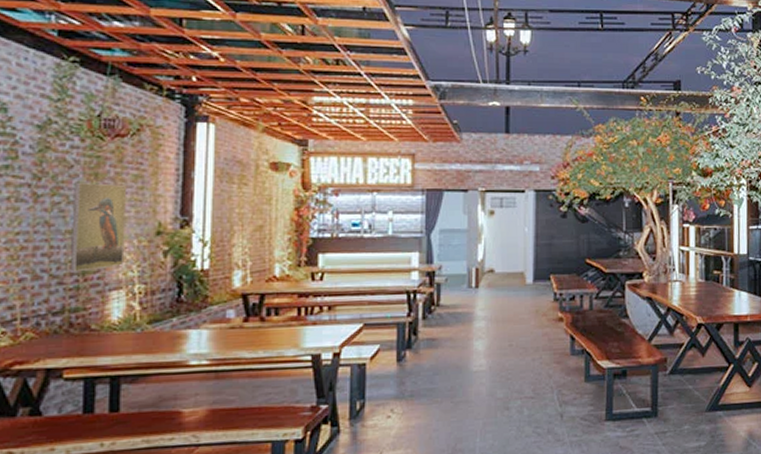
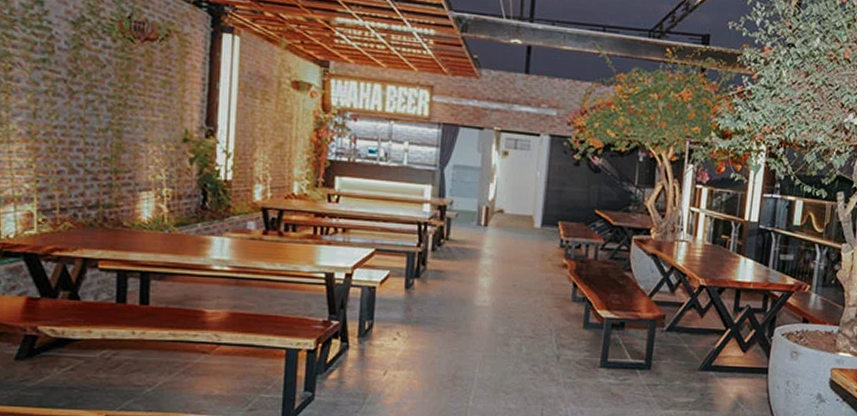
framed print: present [71,182,128,272] -> none [104,82,156,170]

